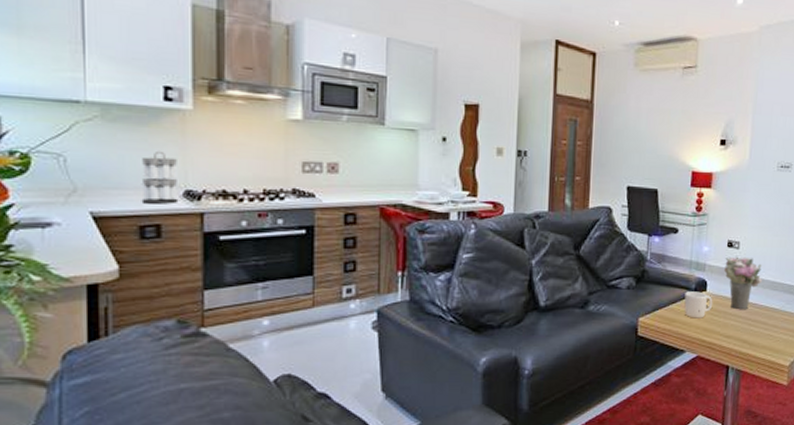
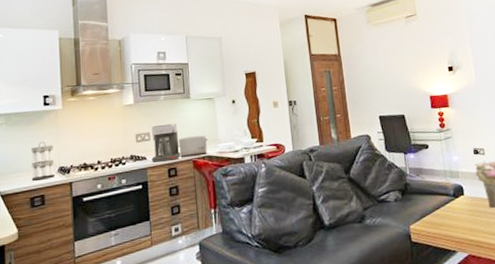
coffee maker: none [322,153,363,204] -> present [151,123,180,163]
toaster: none [363,176,403,202] -> present [179,135,208,158]
mug: present [684,291,713,318] -> none [446,196,473,221]

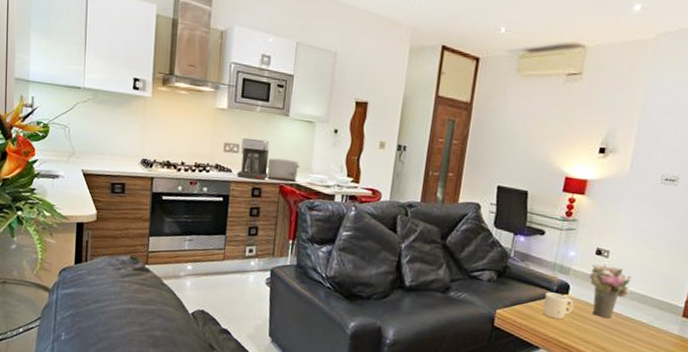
spice rack: present [31,141,54,181] -> none [115,127,139,169]
mug: none [446,196,473,221] -> present [542,292,574,320]

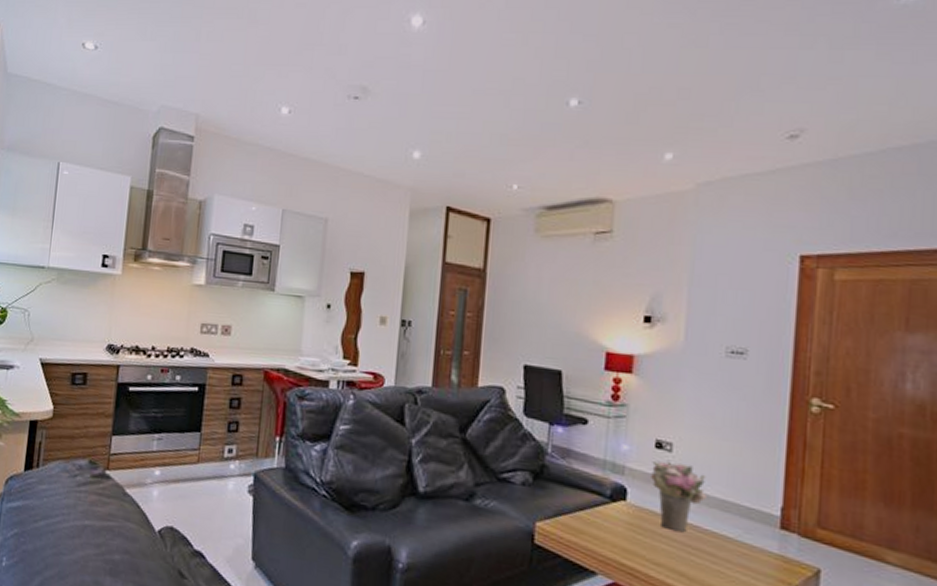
coffee maker: present [237,137,269,180] -> none [215,316,252,366]
toaster: present [267,158,300,182] -> none [250,339,287,366]
mug: present [542,292,574,320] -> none [595,497,636,535]

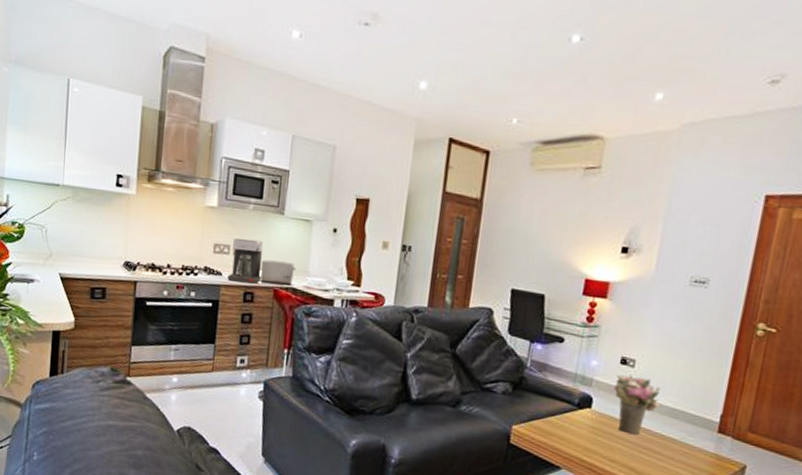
coffee maker: none [215,316,252,366] -> present [227,238,263,284]
toaster: none [250,339,287,366] -> present [260,259,296,286]

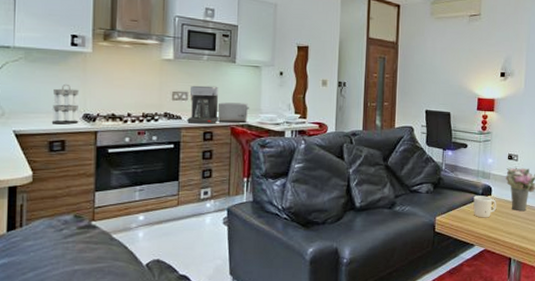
spice rack: none [95,227,121,272] -> present [53,83,79,125]
mug: none [563,405,598,437] -> present [473,196,497,218]

